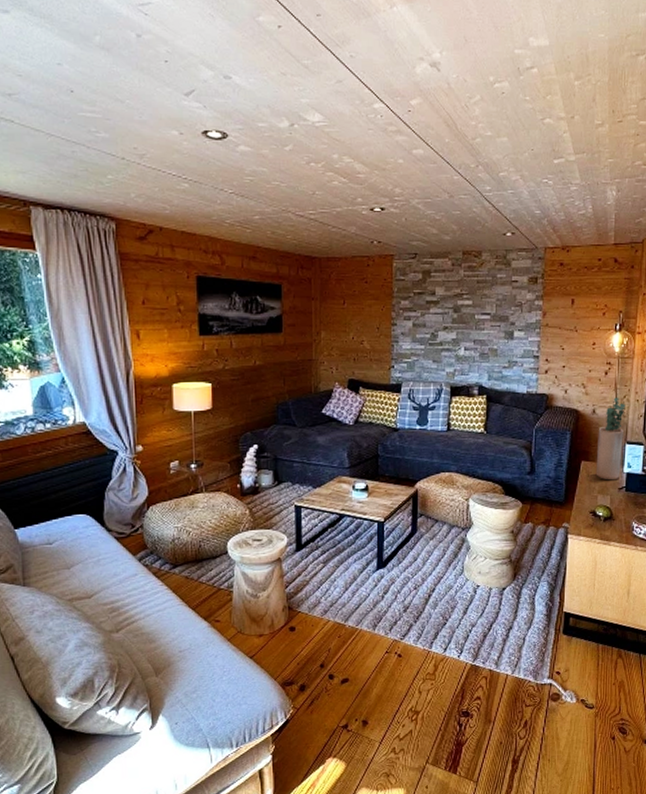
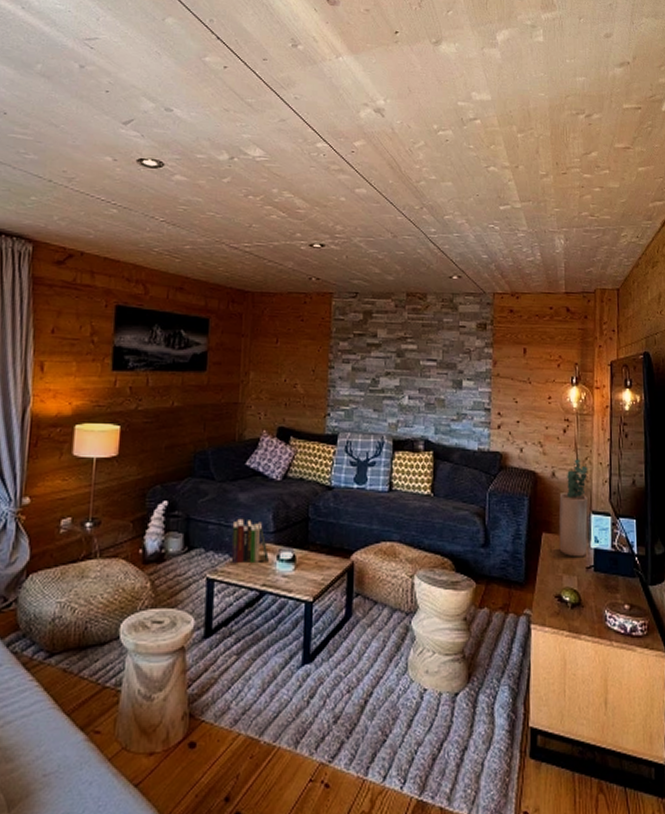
books: none [313,457,346,494] -> present [231,518,269,564]

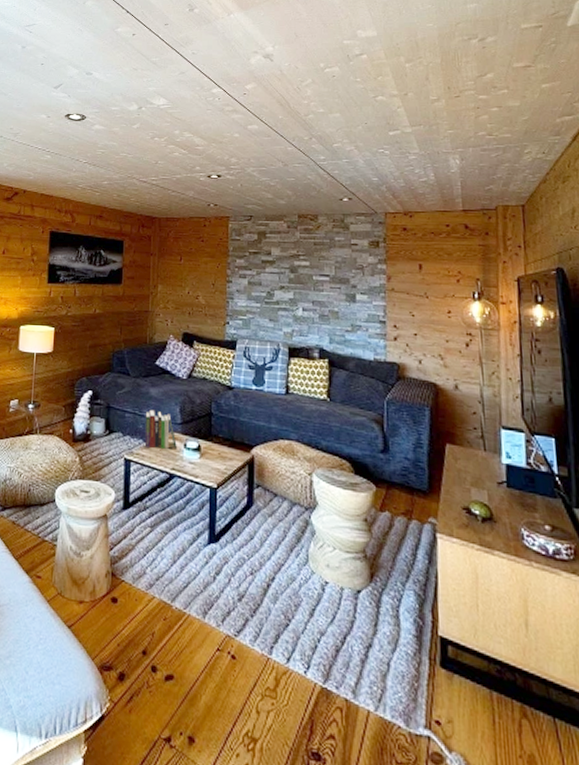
vase: present [558,454,588,558] -> none [463,369,498,472]

